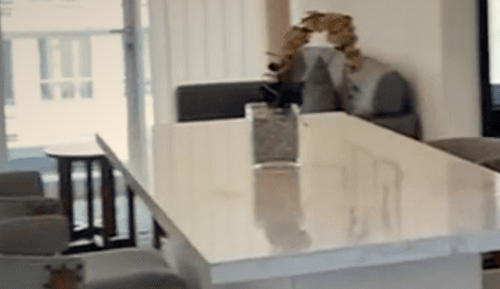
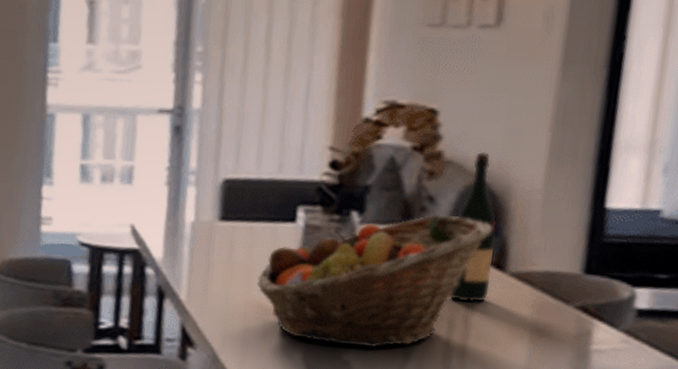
fruit basket: none [217,100,407,218] -> present [257,214,492,348]
wine bottle: none [378,47,412,170] -> present [449,151,497,302]

